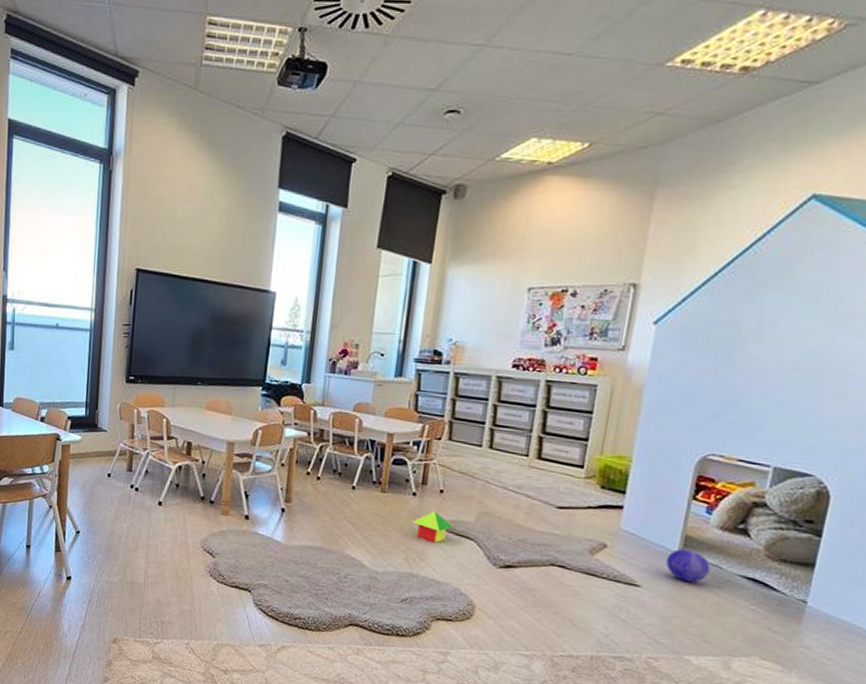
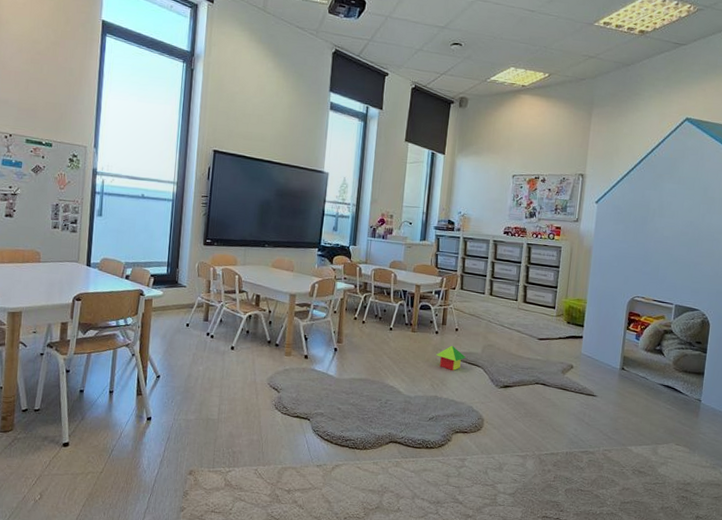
decorative ball: present [665,548,710,582] -> none [612,366,641,391]

